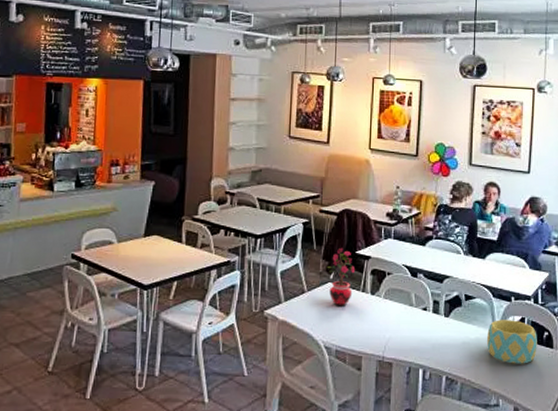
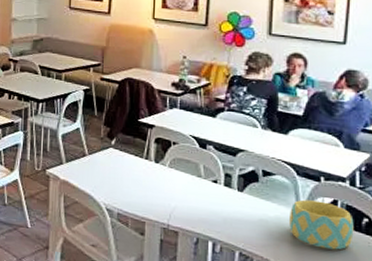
potted plant: present [326,247,356,306] -> none [108,115,139,172]

